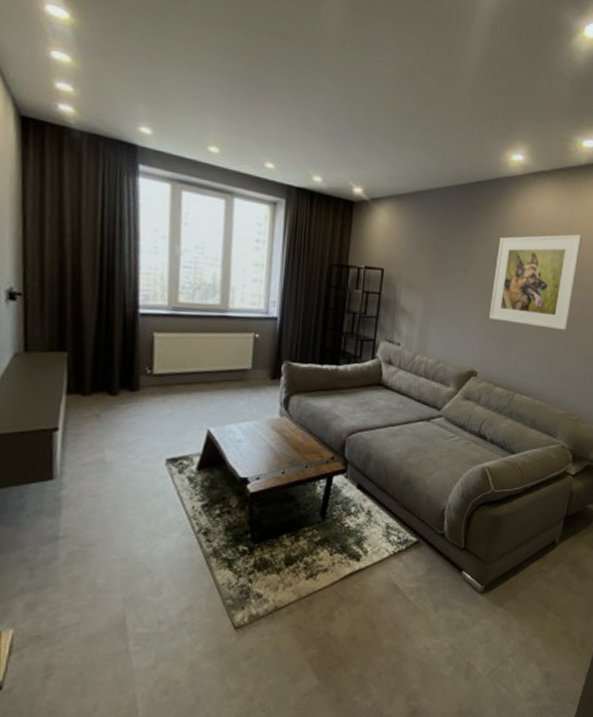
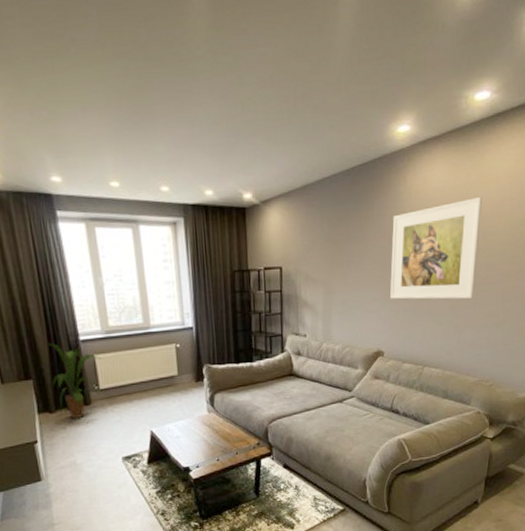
house plant: none [91,310,161,407] -> present [45,342,101,420]

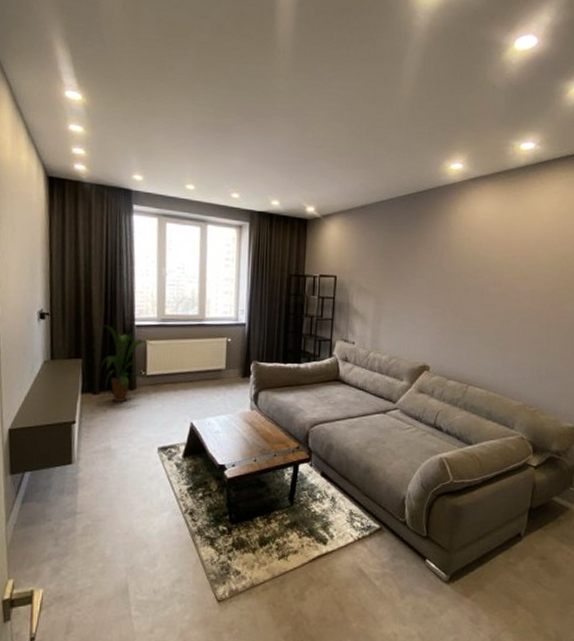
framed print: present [389,197,482,300] -> none [437,232,526,323]

